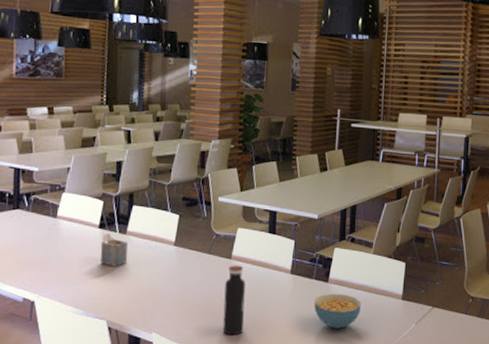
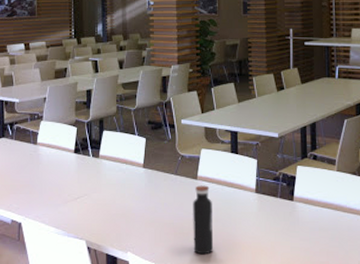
napkin holder: present [100,232,128,266] -> none [76,157,102,189]
cereal bowl: present [314,293,361,329] -> none [281,211,328,248]

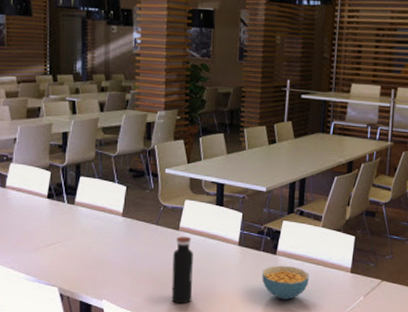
cereal bowl: none [281,211,328,248] -> present [262,265,309,300]

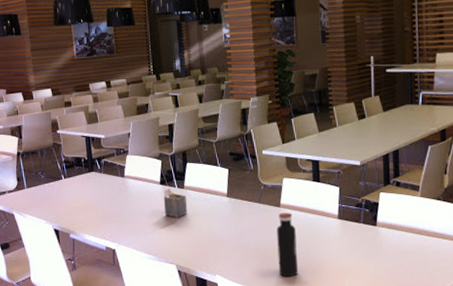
napkin holder: none [49,203,77,236] -> present [163,188,188,218]
cereal bowl: present [262,265,309,300] -> none [364,236,412,270]

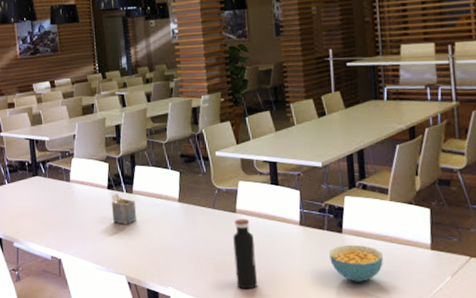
cereal bowl: none [364,236,412,270] -> present [329,244,383,282]

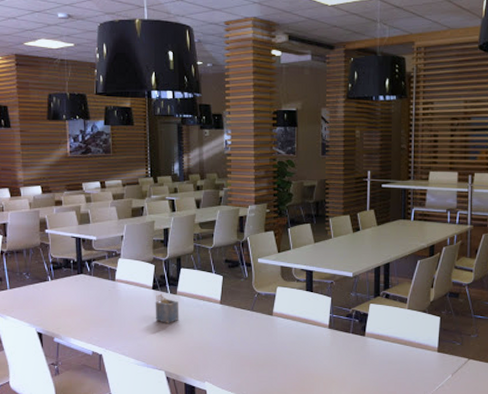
water bottle: present [233,218,258,290] -> none [268,321,288,385]
cereal bowl: present [329,244,383,282] -> none [352,346,397,379]

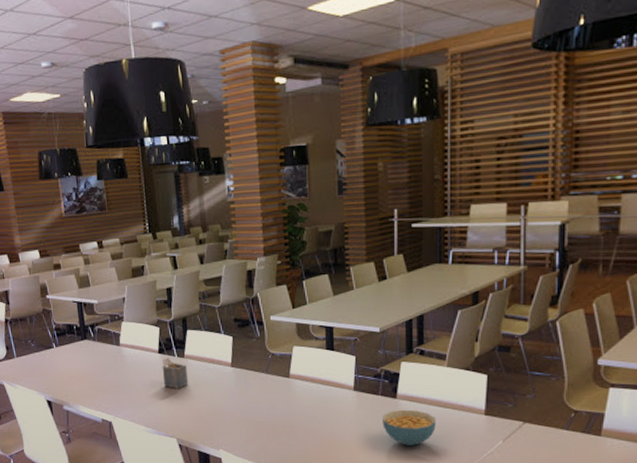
cereal bowl: none [352,346,397,379] -> present [382,409,436,446]

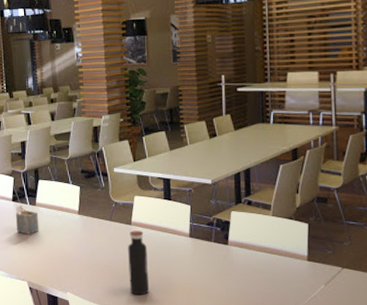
water bottle: none [286,383,309,452] -> present [128,230,150,295]
cereal bowl: present [382,409,436,446] -> none [216,255,264,289]

